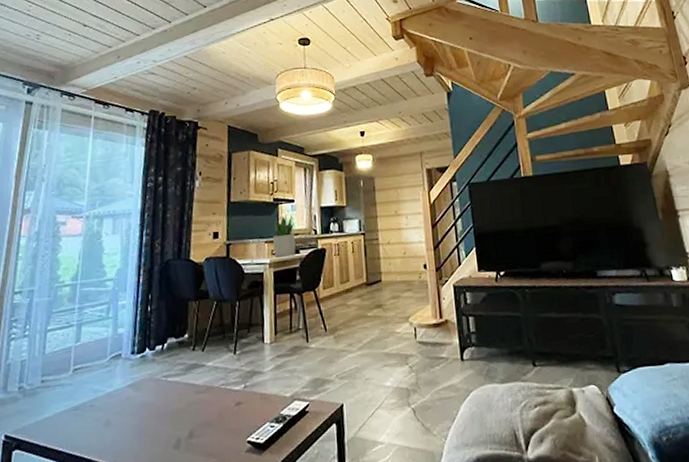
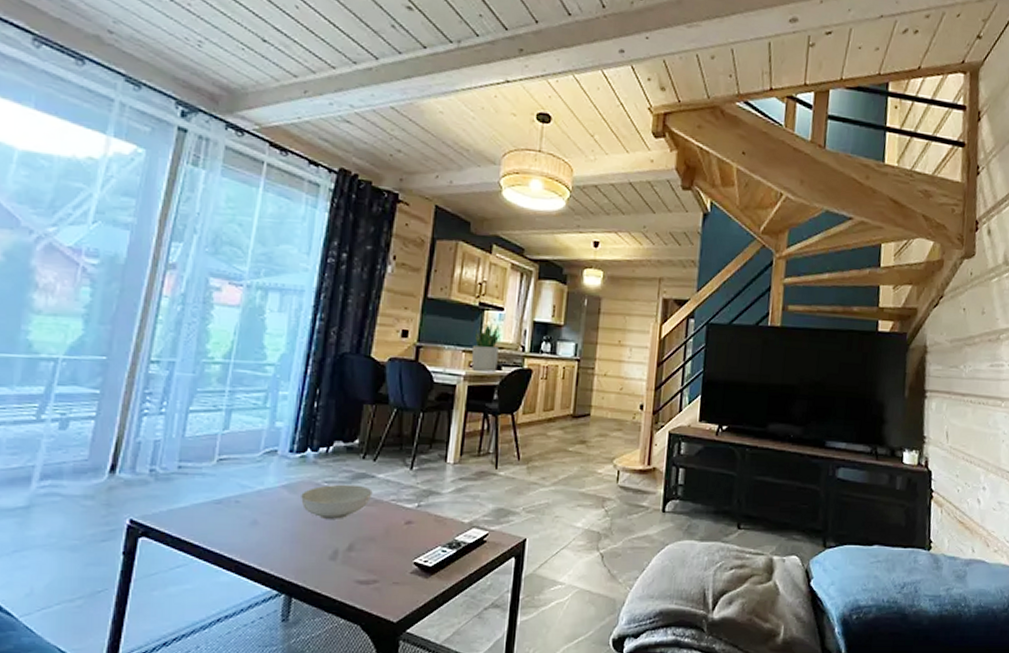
bowl: none [144,375,205,411] -> present [301,484,373,519]

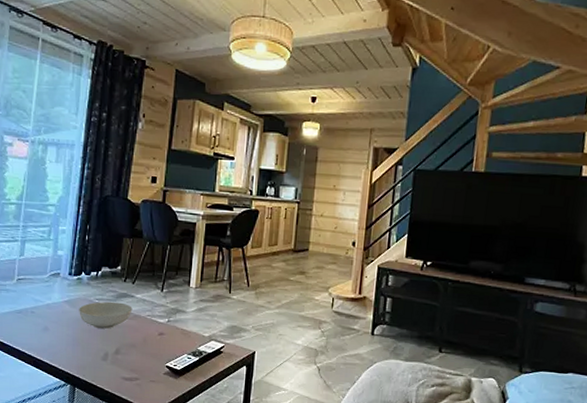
planter: present [471,323,500,373] -> none [208,171,231,213]

